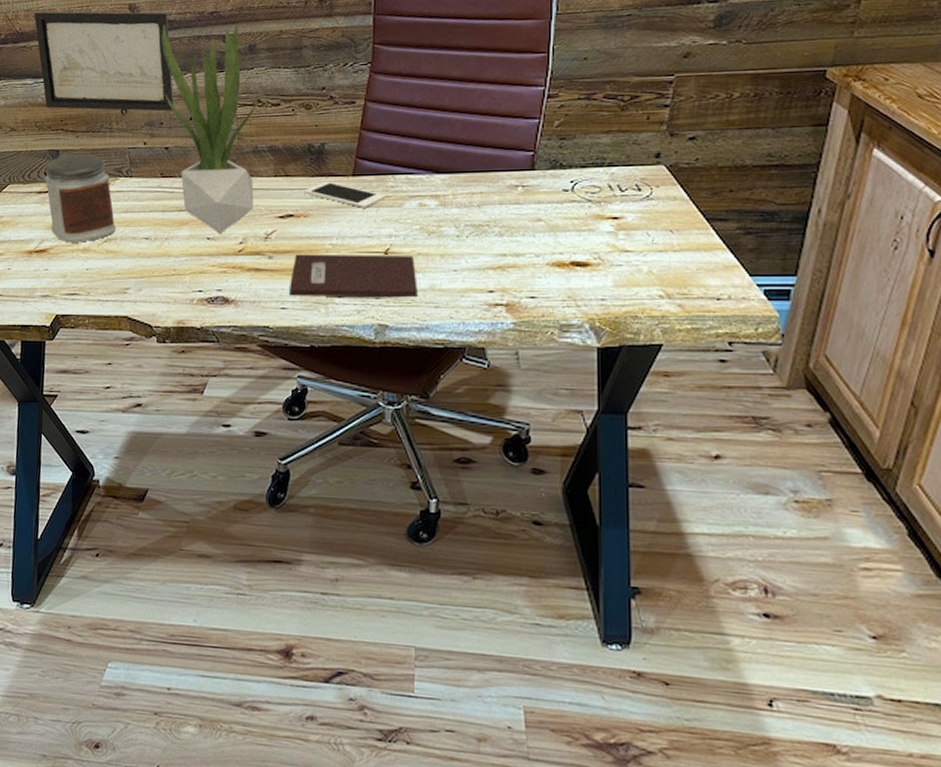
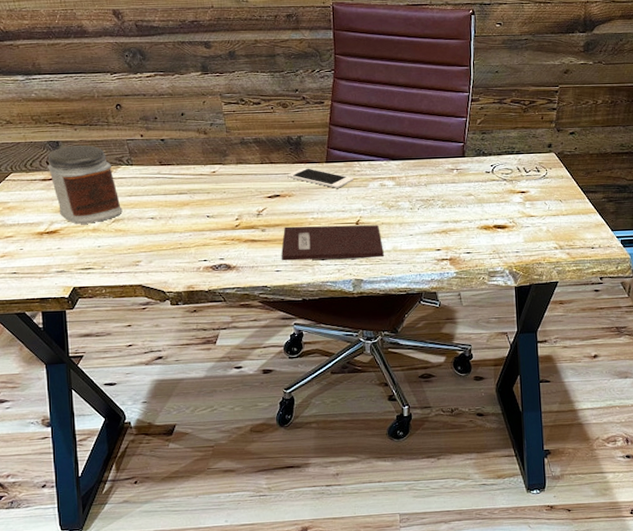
wall art: present [34,11,175,112] -> none [17,12,166,108]
potted plant: present [161,24,258,234] -> none [147,30,245,212]

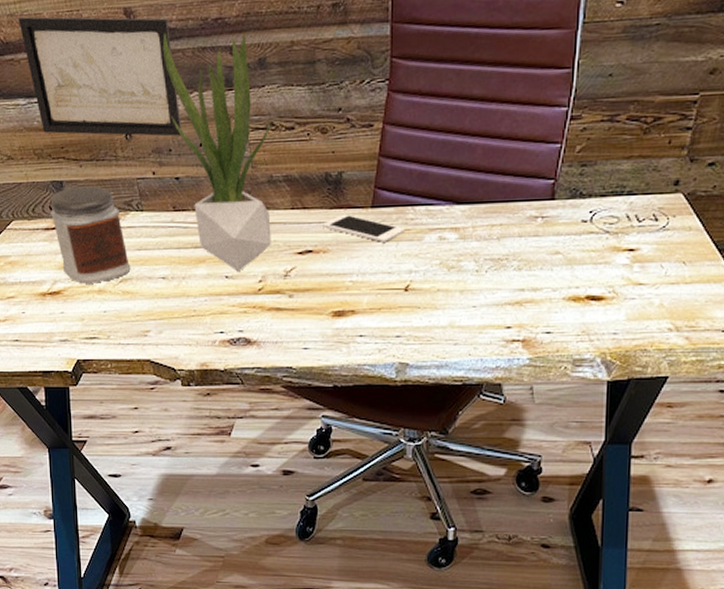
wall art: none [17,12,166,108] -> present [18,16,182,137]
potted plant: none [147,30,245,212] -> present [162,33,271,272]
notebook: present [281,225,384,261] -> none [311,291,437,336]

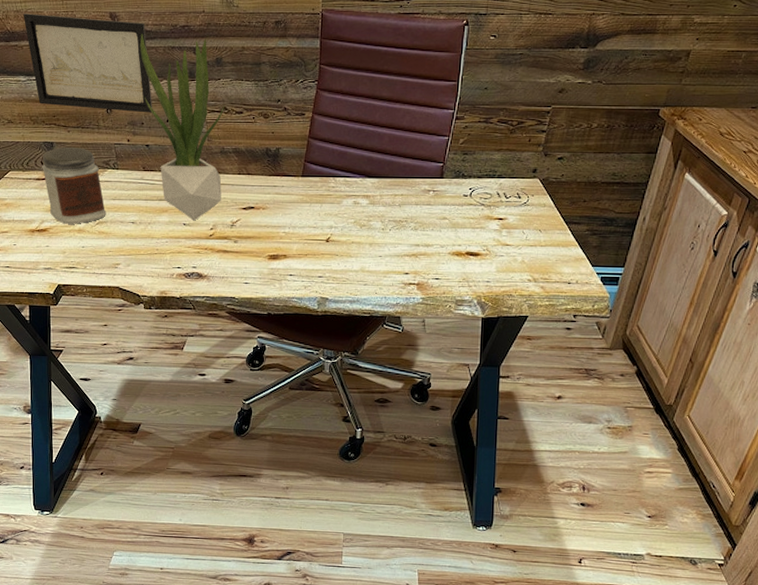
cell phone: present [323,213,405,242] -> none [263,180,328,204]

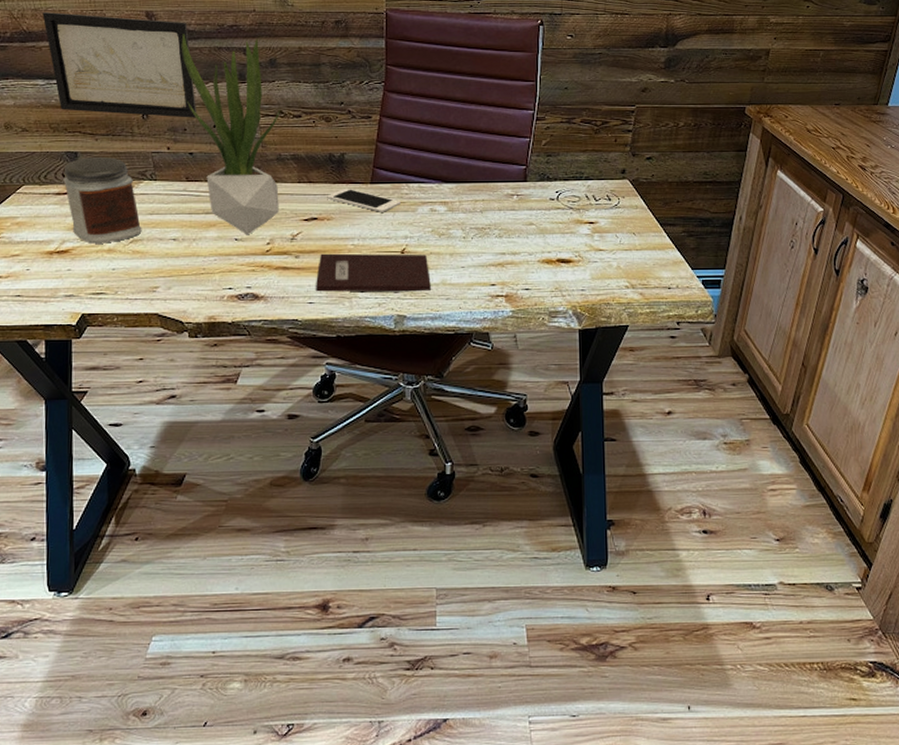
notebook: none [251,239,351,277] -> present [316,253,431,292]
cell phone: none [263,180,328,204] -> present [327,188,401,212]

